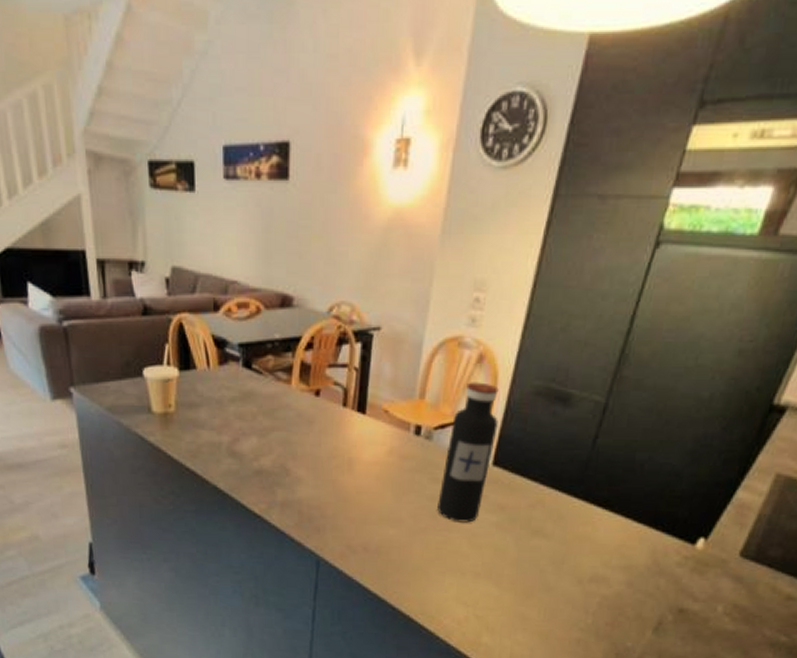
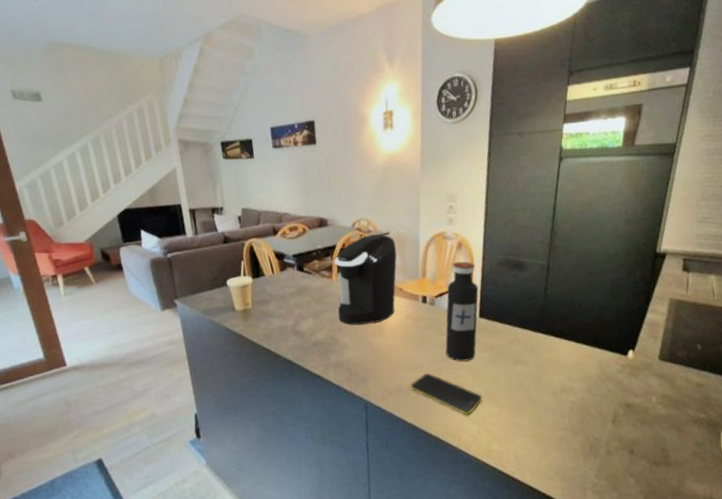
coffee maker: none [293,327,388,454] -> present [333,234,397,325]
smartphone: none [382,532,478,594] -> present [410,373,482,415]

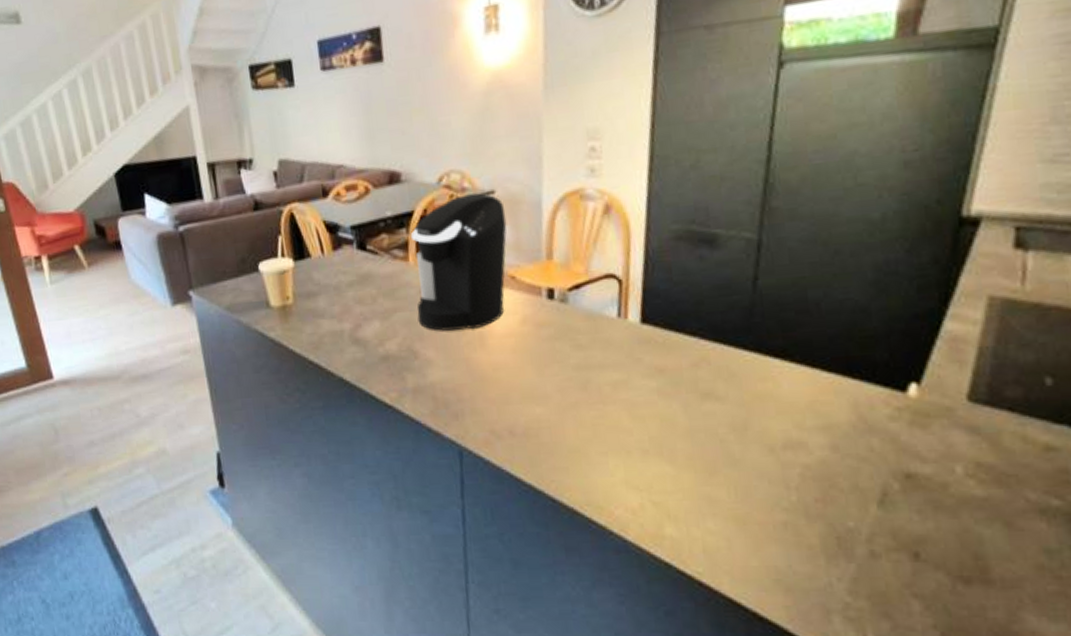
smartphone: present [410,373,482,415] -> none [529,409,646,477]
water bottle: present [445,261,479,362] -> none [584,233,640,393]

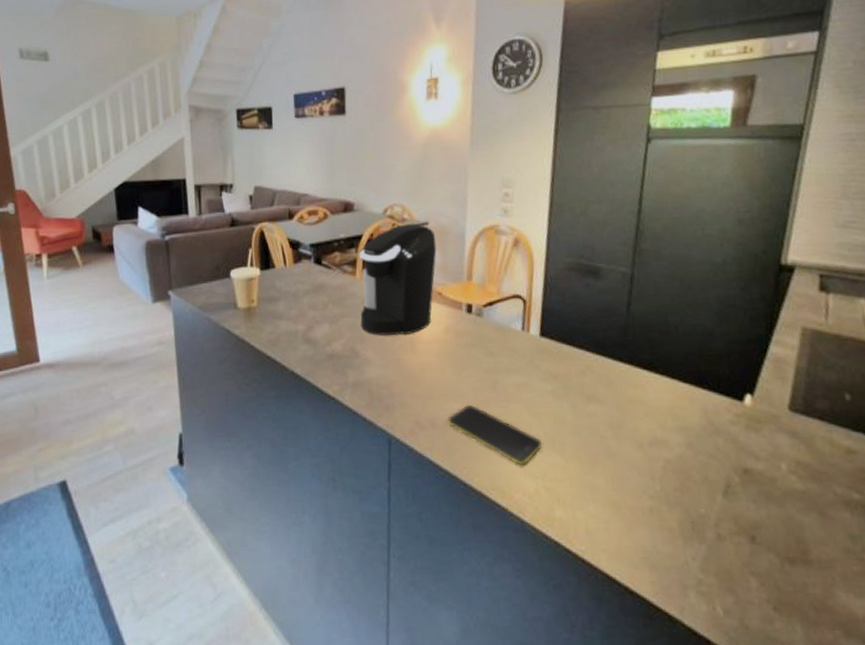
smartphone: none [529,409,646,477] -> present [448,405,542,466]

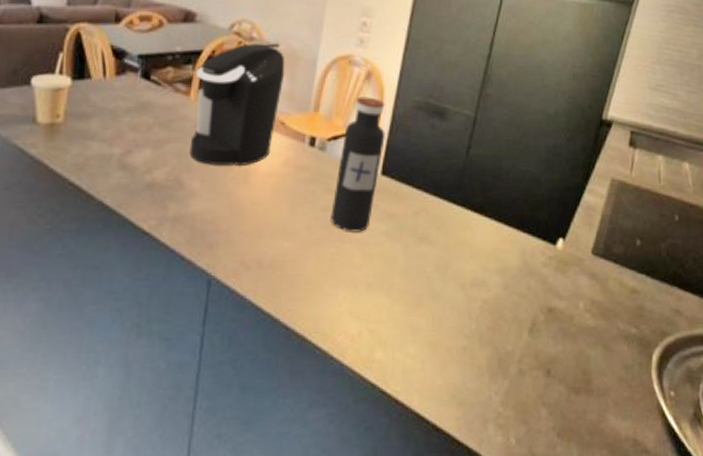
smartphone: present [448,405,542,466] -> none [276,244,370,307]
water bottle: none [494,262,540,393] -> present [331,96,385,232]

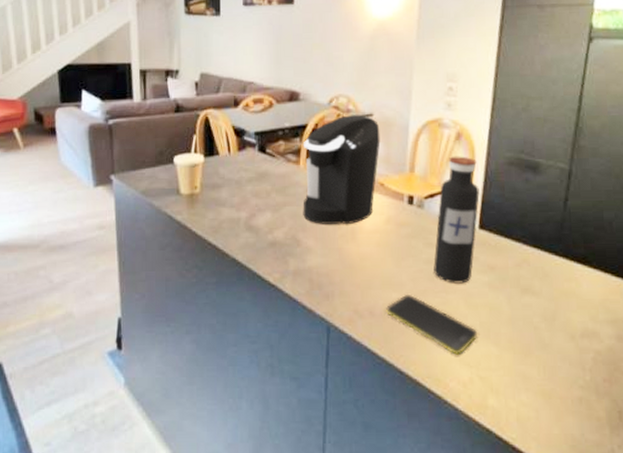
smartphone: none [276,244,370,307] -> present [386,295,477,355]

